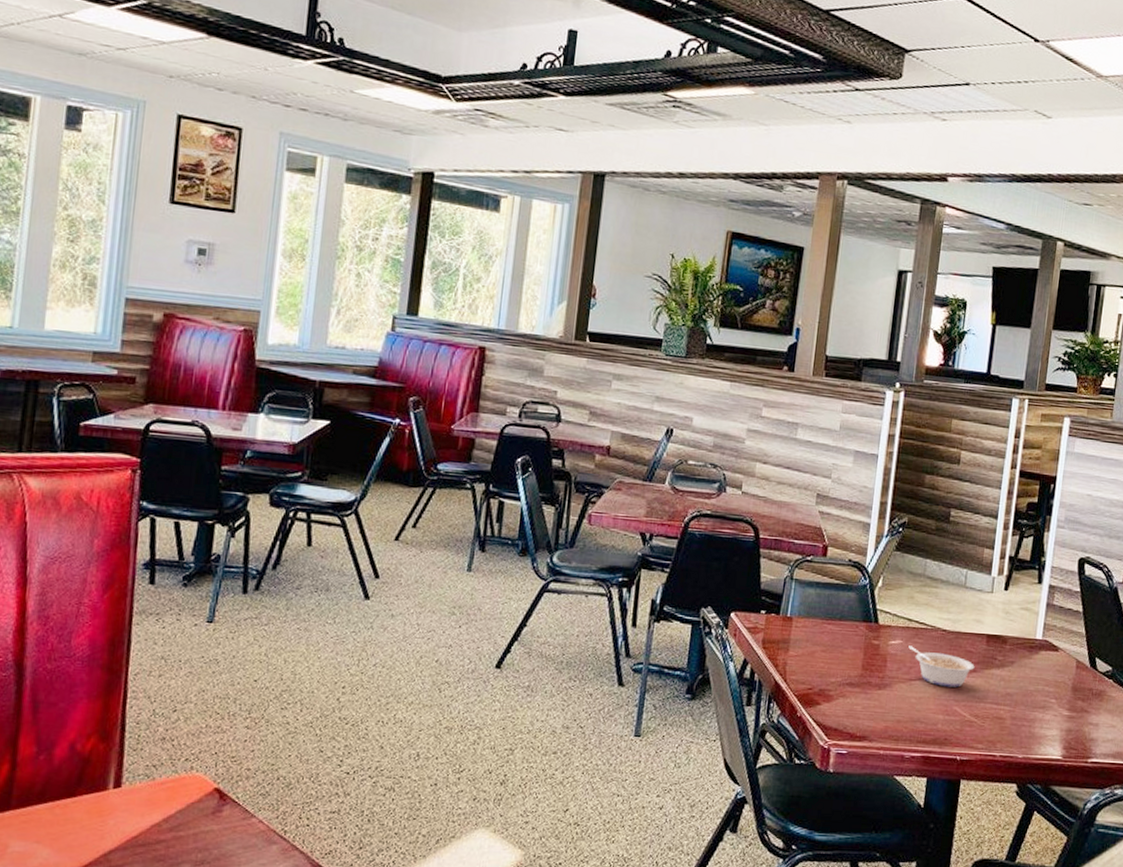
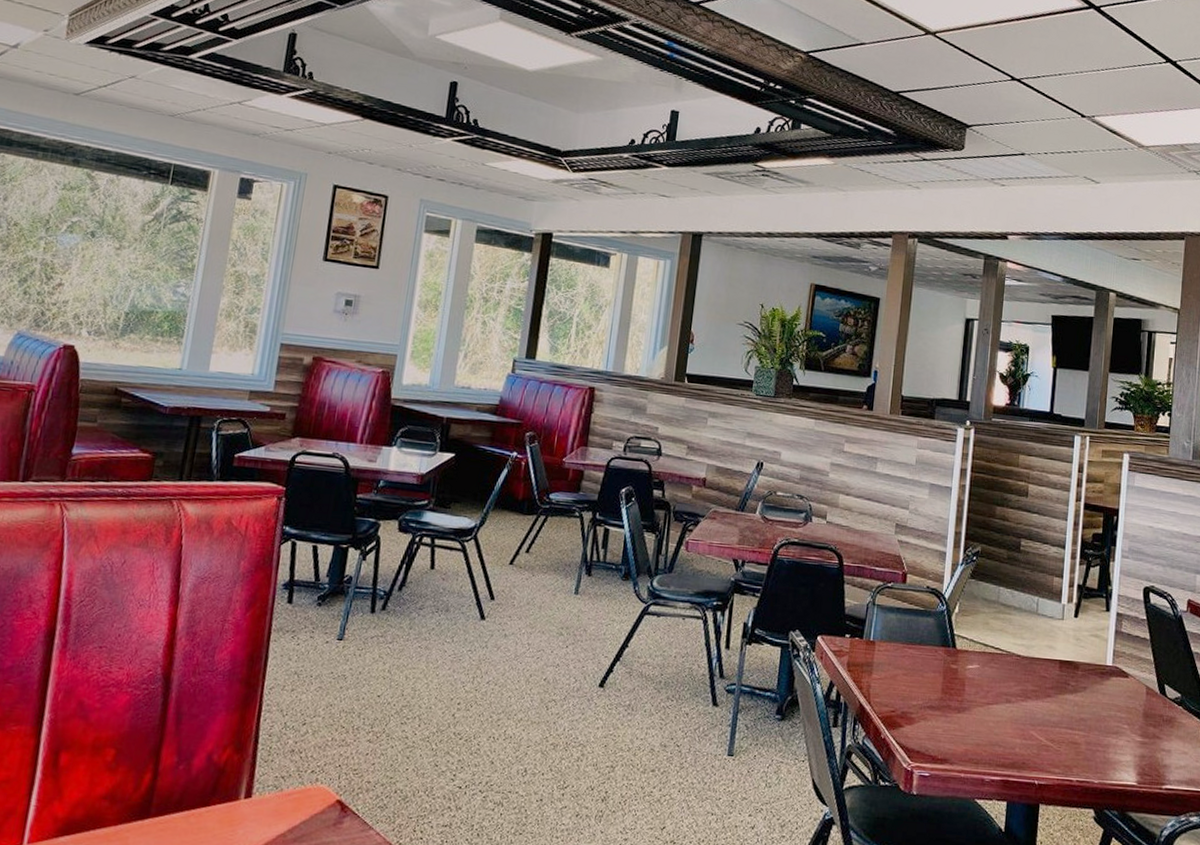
legume: present [908,645,975,688] -> none [985,670,1049,712]

